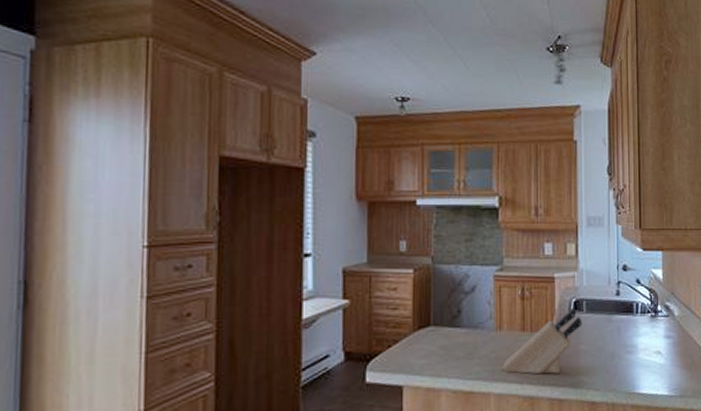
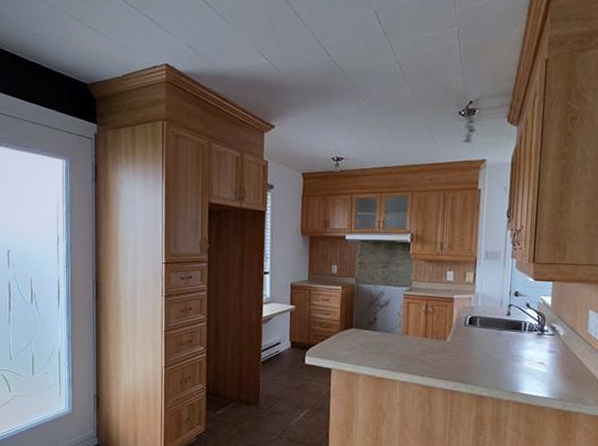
knife block: present [502,307,582,375] -> none [407,322,476,371]

